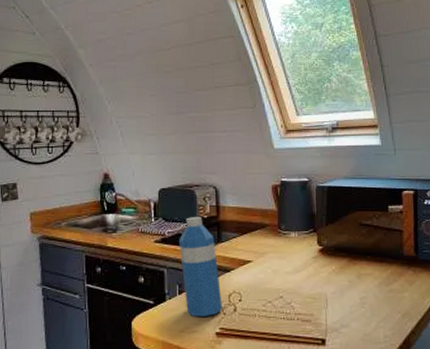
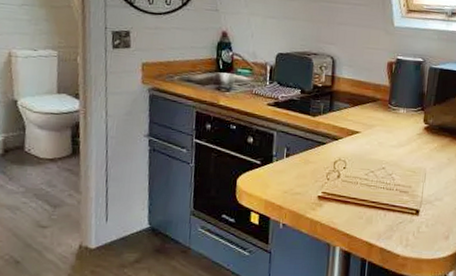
water bottle: present [179,216,222,318] -> none [291,84,327,181]

